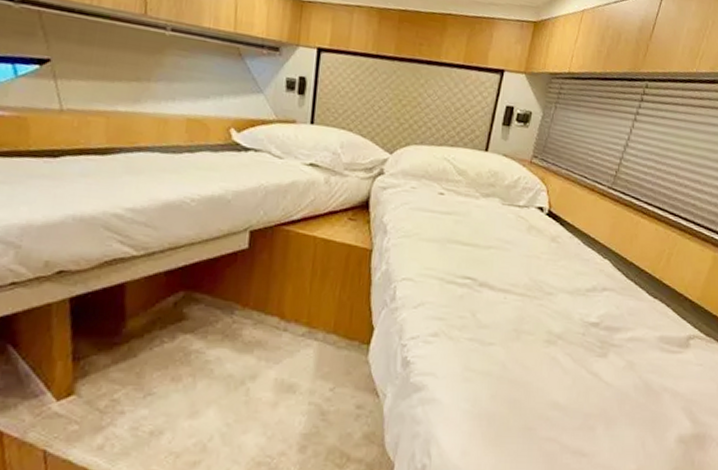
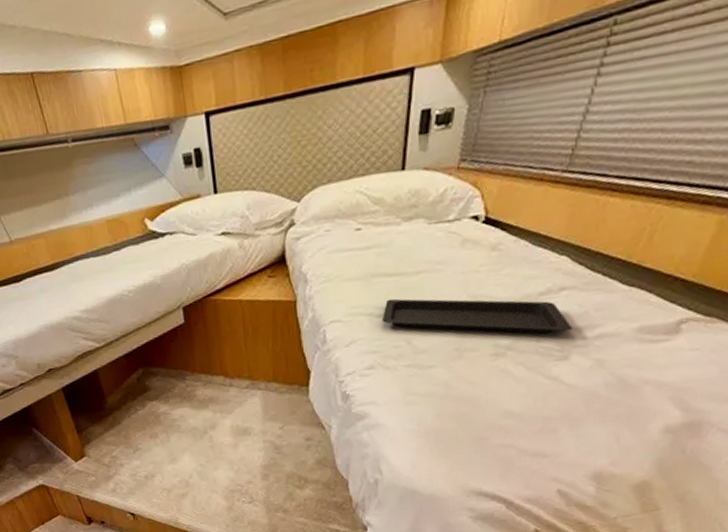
serving tray: none [452,267,611,329] -> present [383,298,573,335]

